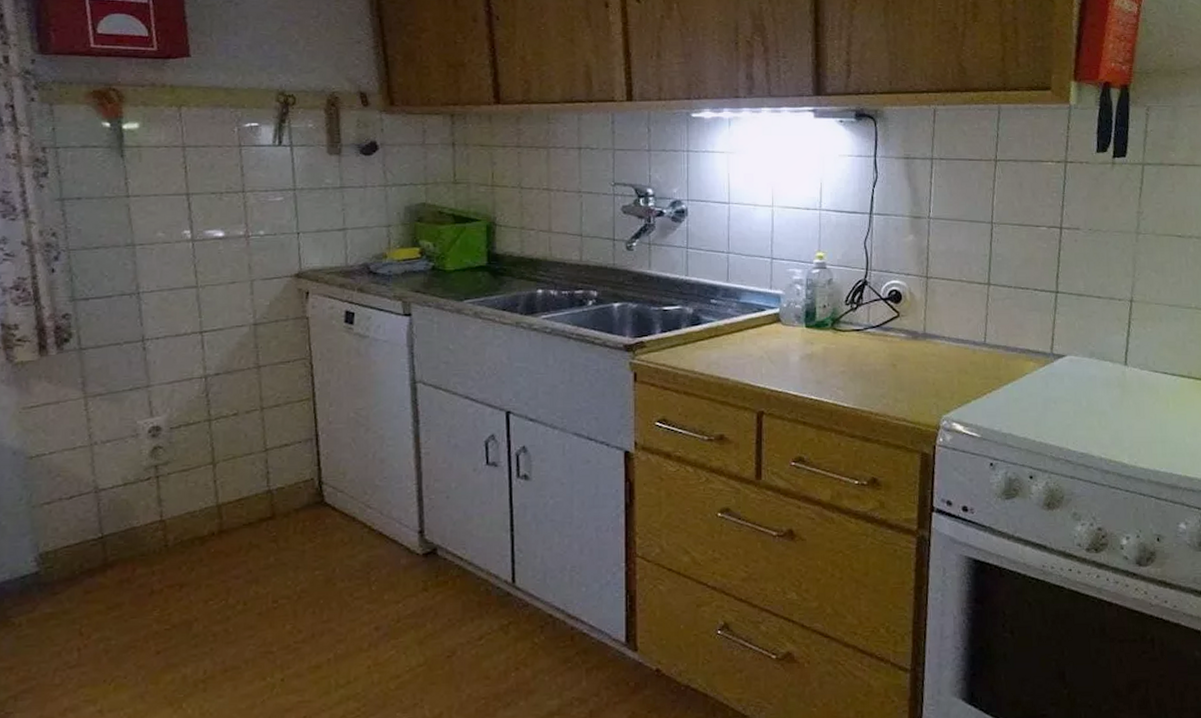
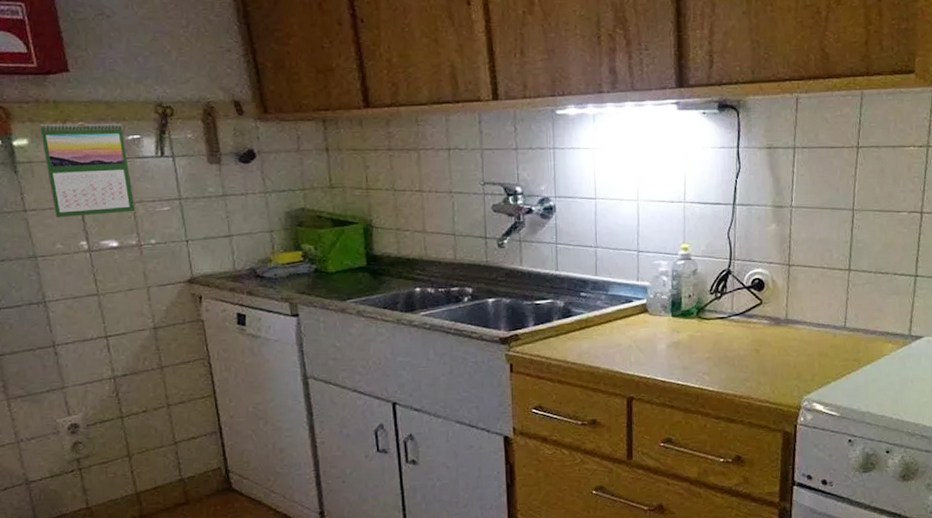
calendar: none [153,108,246,205] -> present [40,122,136,218]

